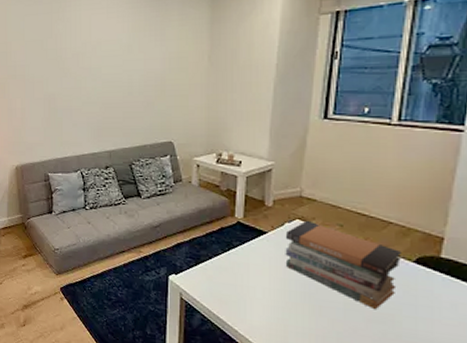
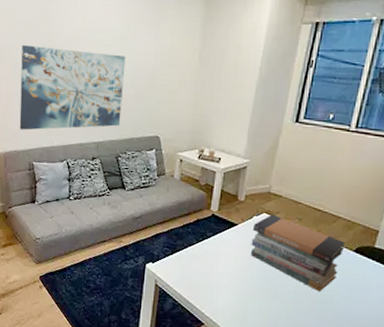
wall art: none [33,62,133,143] -> present [19,45,126,130]

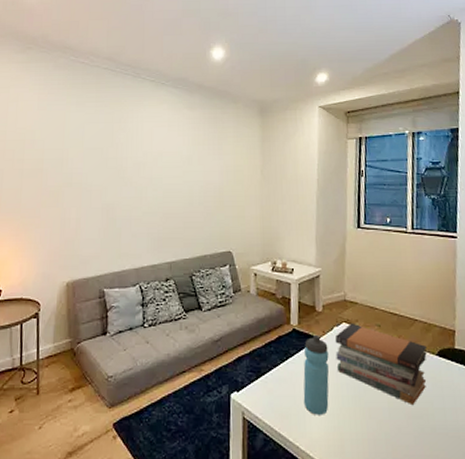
wall art: present [19,45,126,130] -> none [88,171,193,255]
water bottle: none [213,222,245,290] -> present [303,336,330,415]

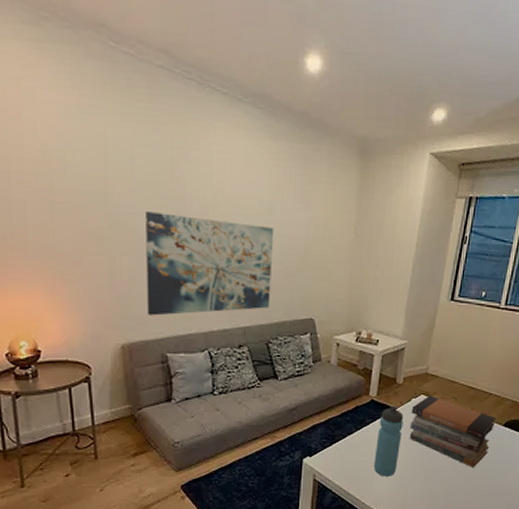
wall art: none [88,171,193,255] -> present [146,212,274,316]

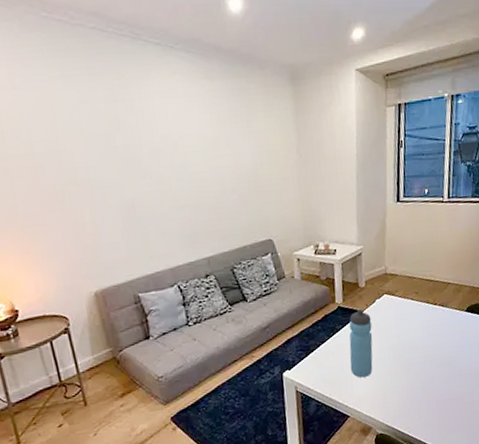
wall art: present [146,212,274,316] -> none [99,160,229,261]
book stack: present [409,396,497,468] -> none [377,294,458,356]

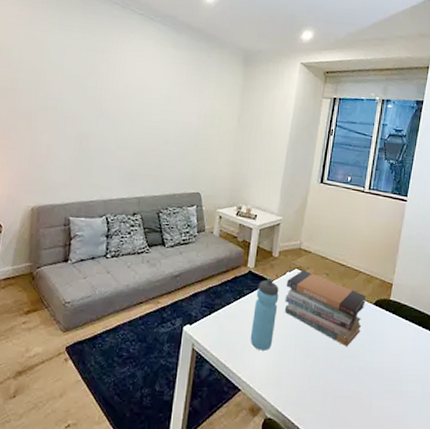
book stack: none [377,294,458,356] -> present [284,270,367,347]

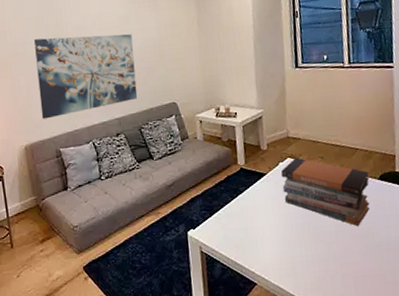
wall art: none [57,98,171,184] -> present [34,34,138,119]
water bottle: present [250,279,279,351] -> none [253,172,280,243]

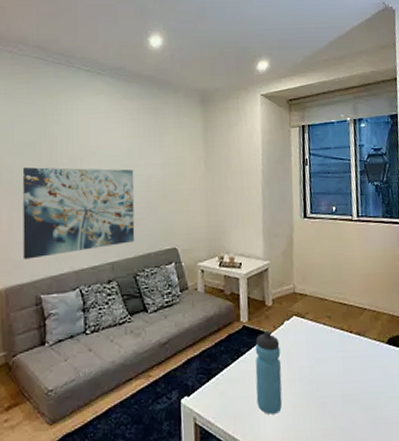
water bottle: none [253,172,280,243] -> present [255,331,283,414]
book stack: present [281,158,370,227] -> none [286,317,378,397]

